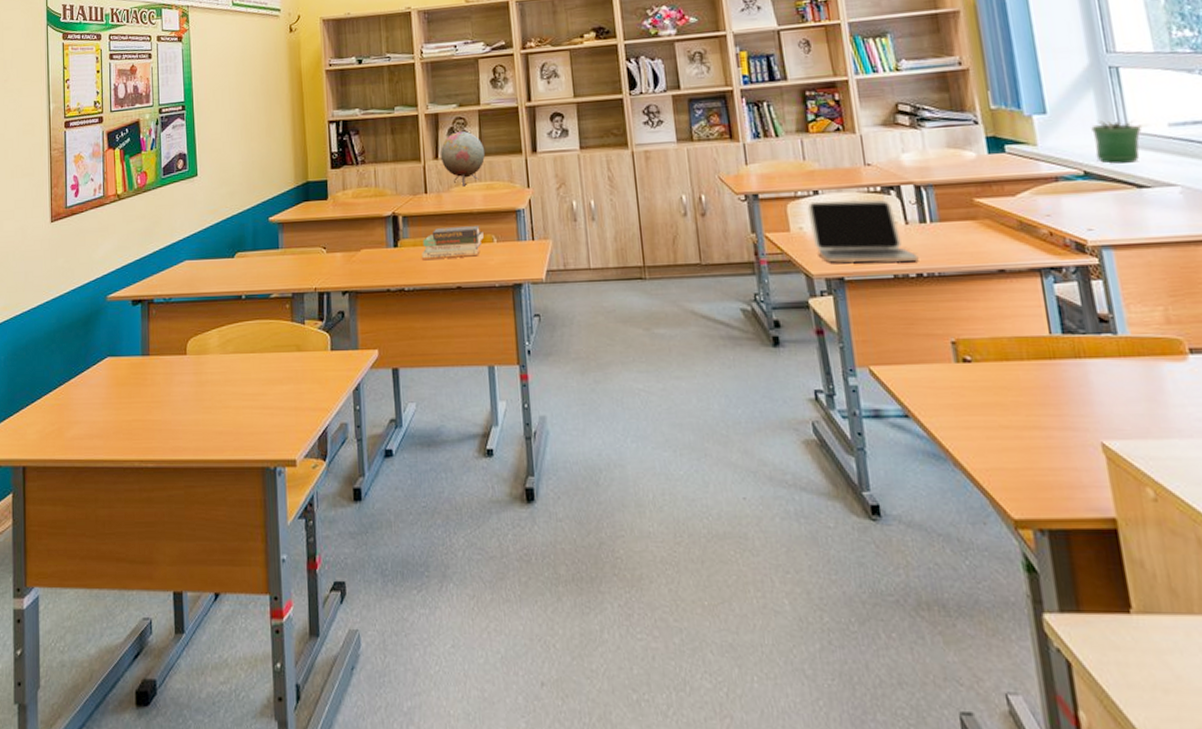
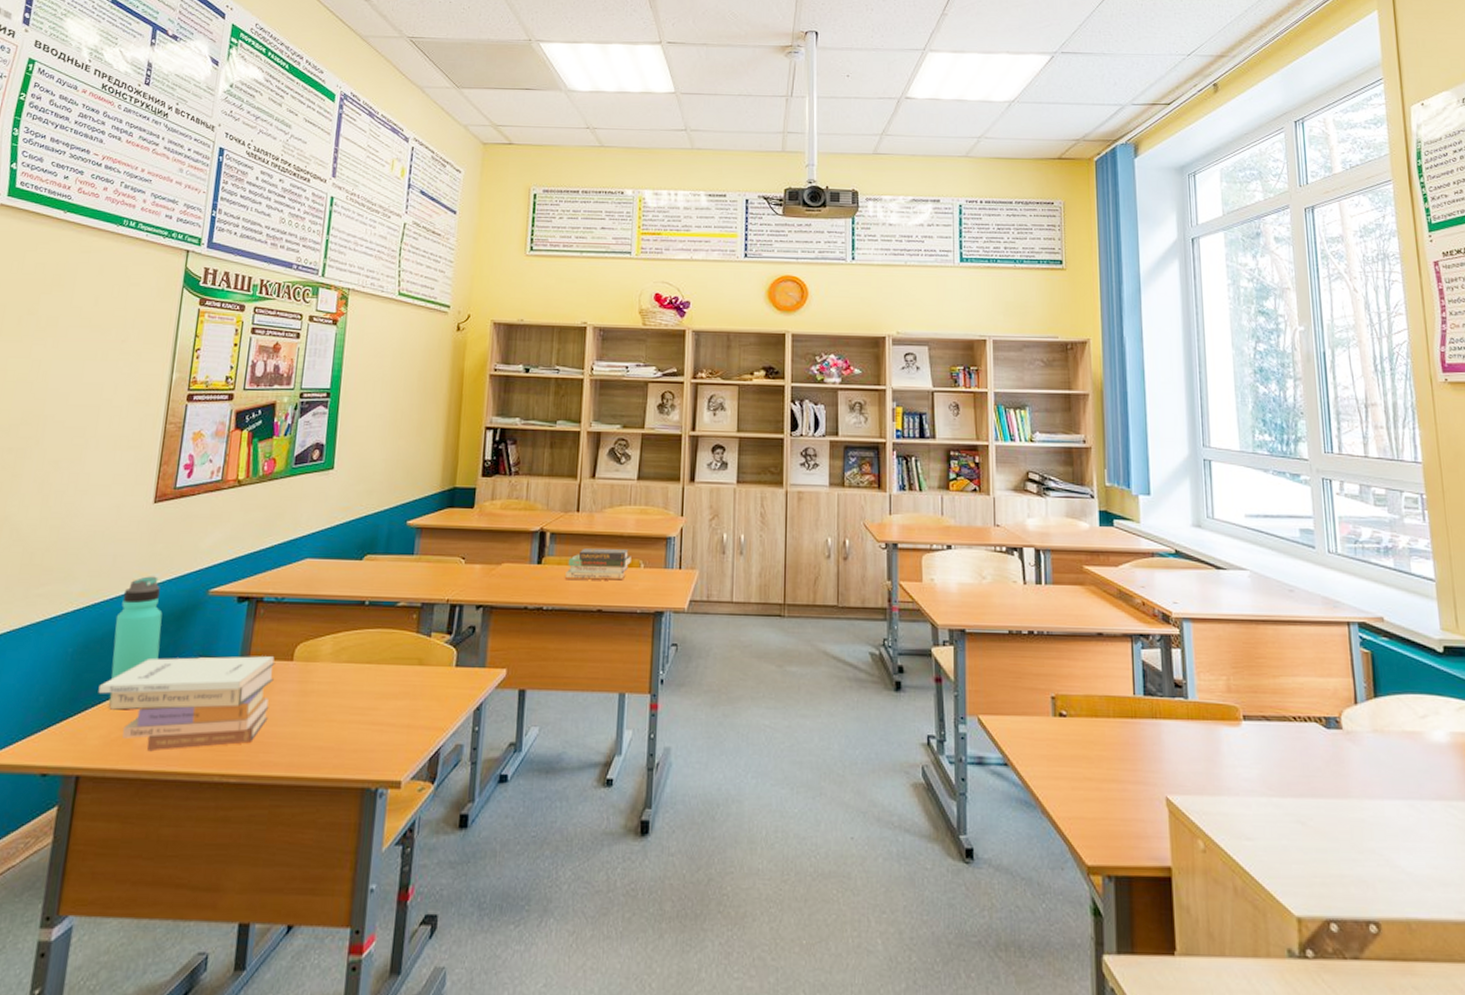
books: none [30,352,172,443] -> present [98,656,276,752]
thermos bottle: none [34,287,74,405] -> present [109,576,163,707]
globe: present [441,131,485,187] -> none [598,453,643,509]
laptop: present [807,199,919,263] -> none [940,555,1032,620]
planter: present [1091,120,1148,163] -> none [1185,506,1229,546]

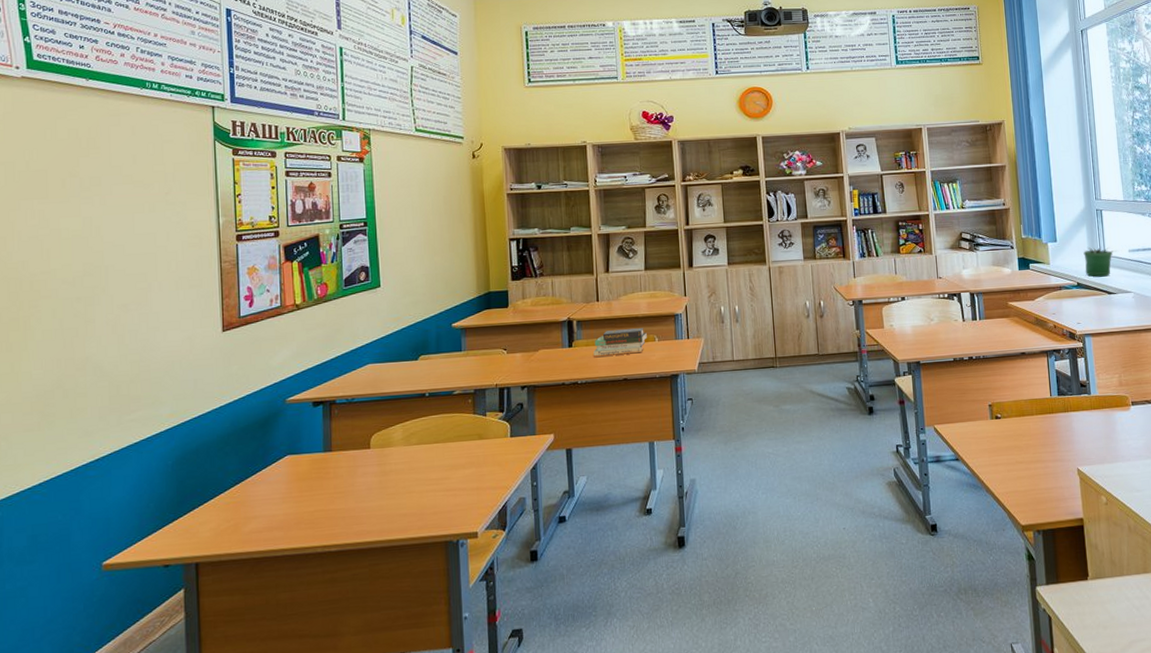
books: present [98,656,276,752] -> none [201,447,356,536]
thermos bottle: present [109,576,163,707] -> none [206,393,251,504]
planter: none [1185,506,1229,546] -> present [1083,247,1117,277]

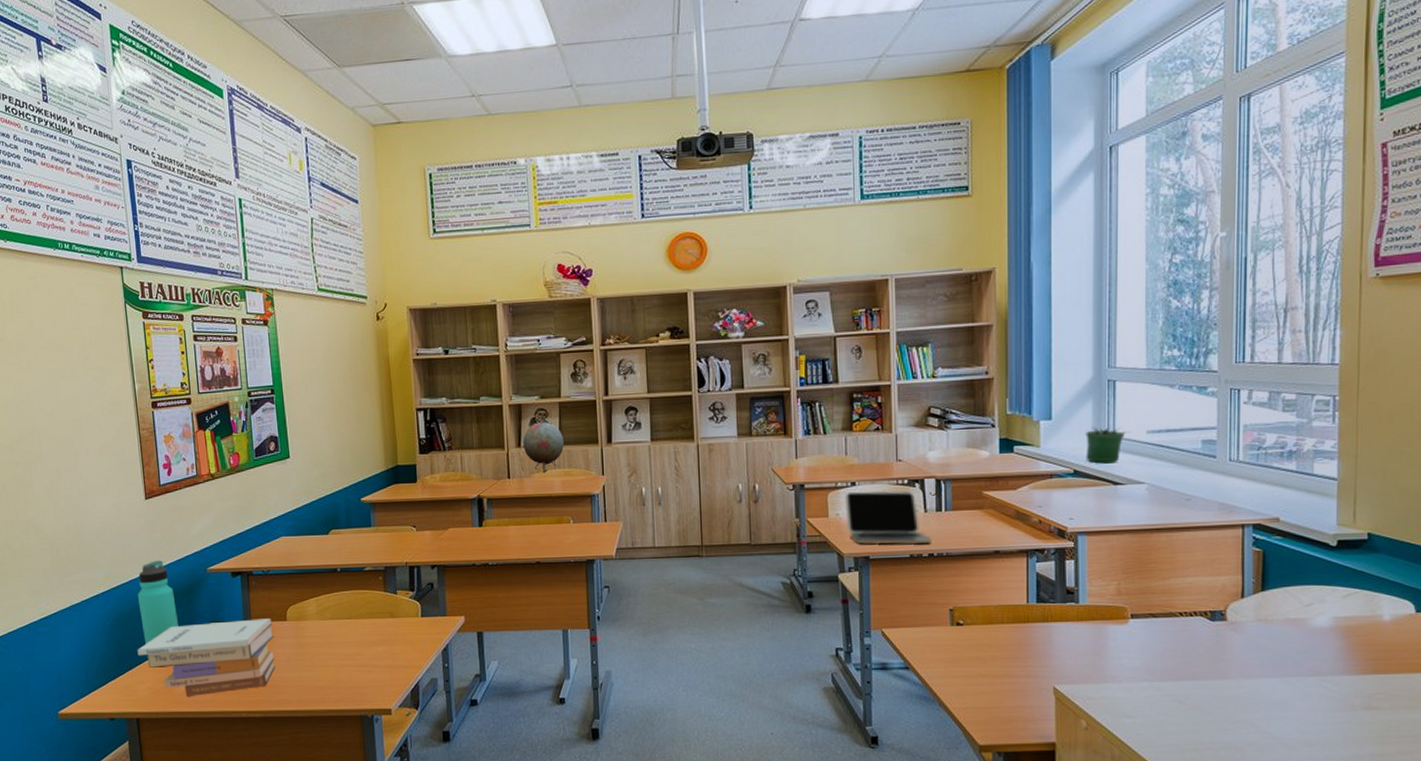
books: none [201,447,356,536] -> present [137,618,276,697]
thermos bottle: none [206,393,251,504] -> present [137,560,178,665]
books: present [593,328,647,357] -> none [505,508,561,538]
globe: none [611,249,649,296] -> present [523,422,564,473]
laptop: none [897,303,971,351] -> present [845,490,932,545]

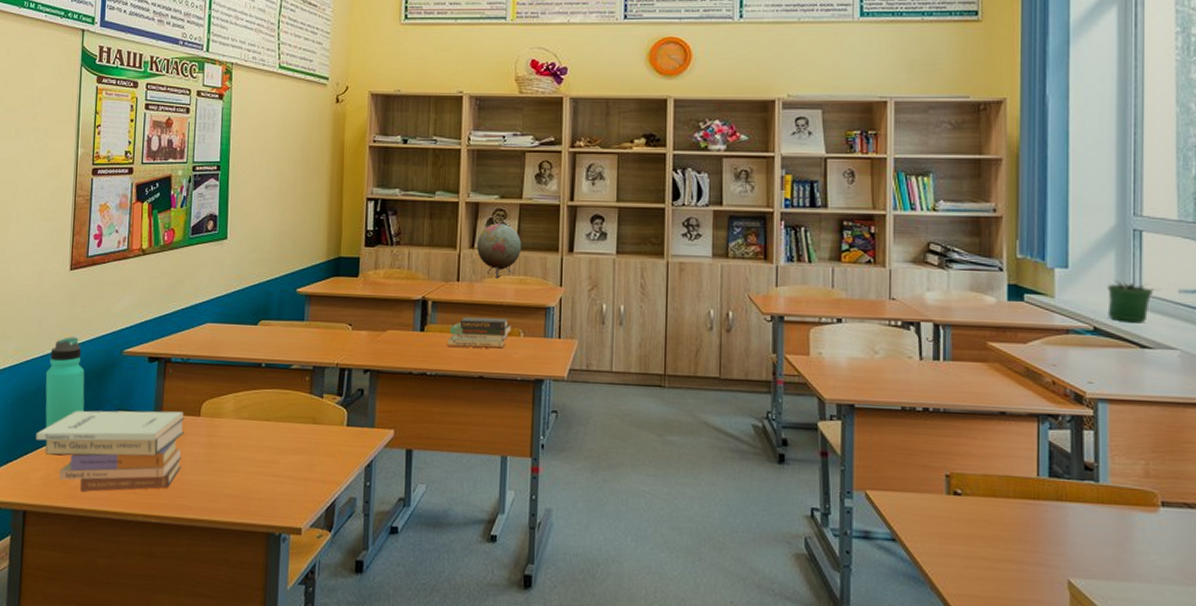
books: none [505,508,561,538] -> present [447,317,511,349]
laptop: present [845,490,932,545] -> none [829,329,927,396]

